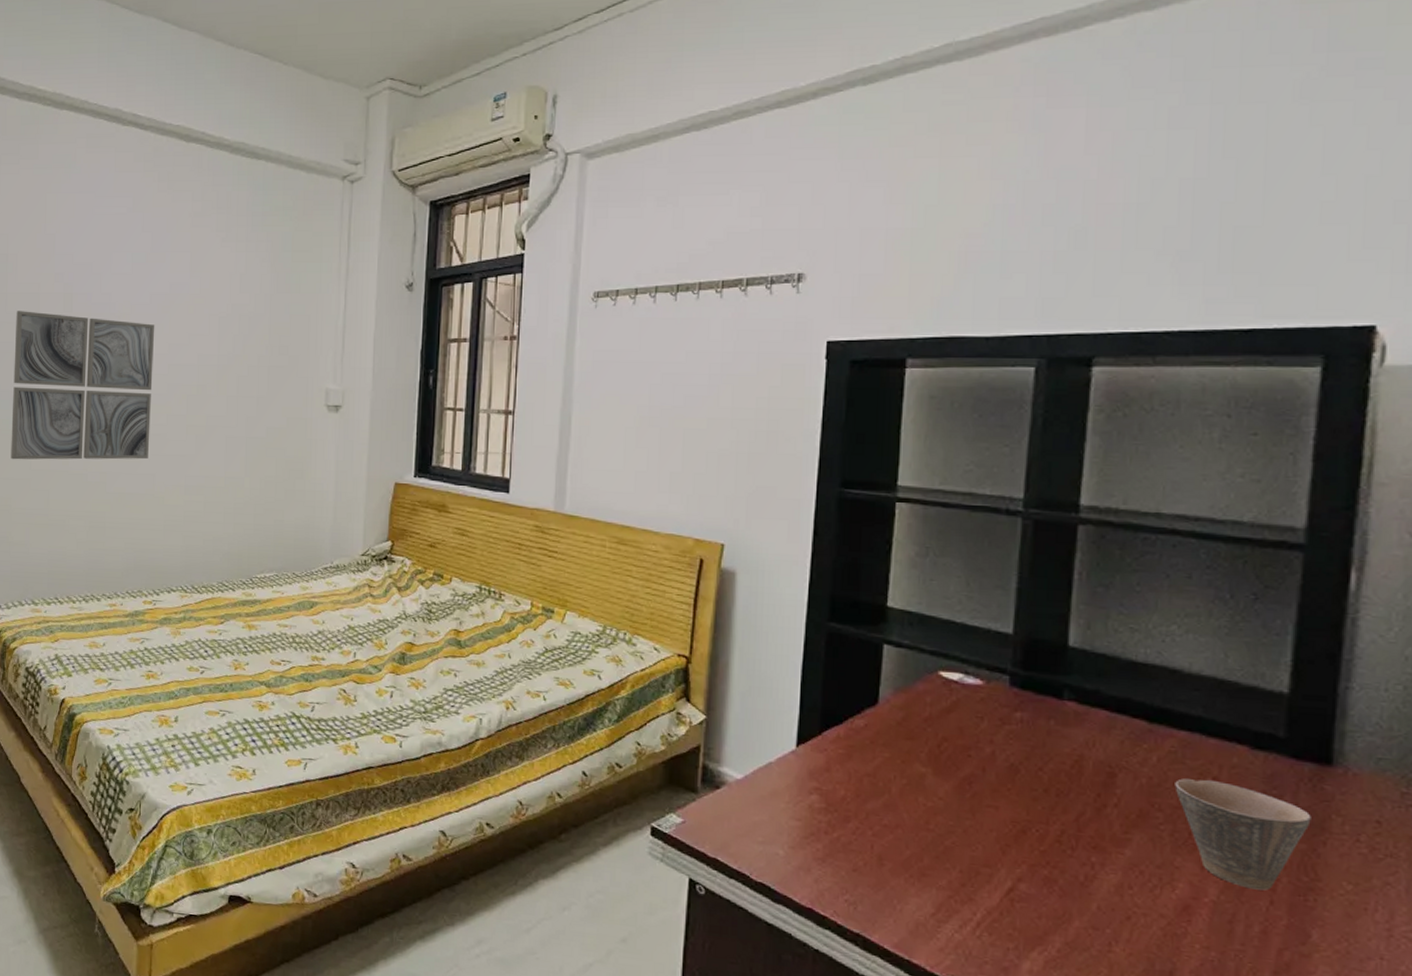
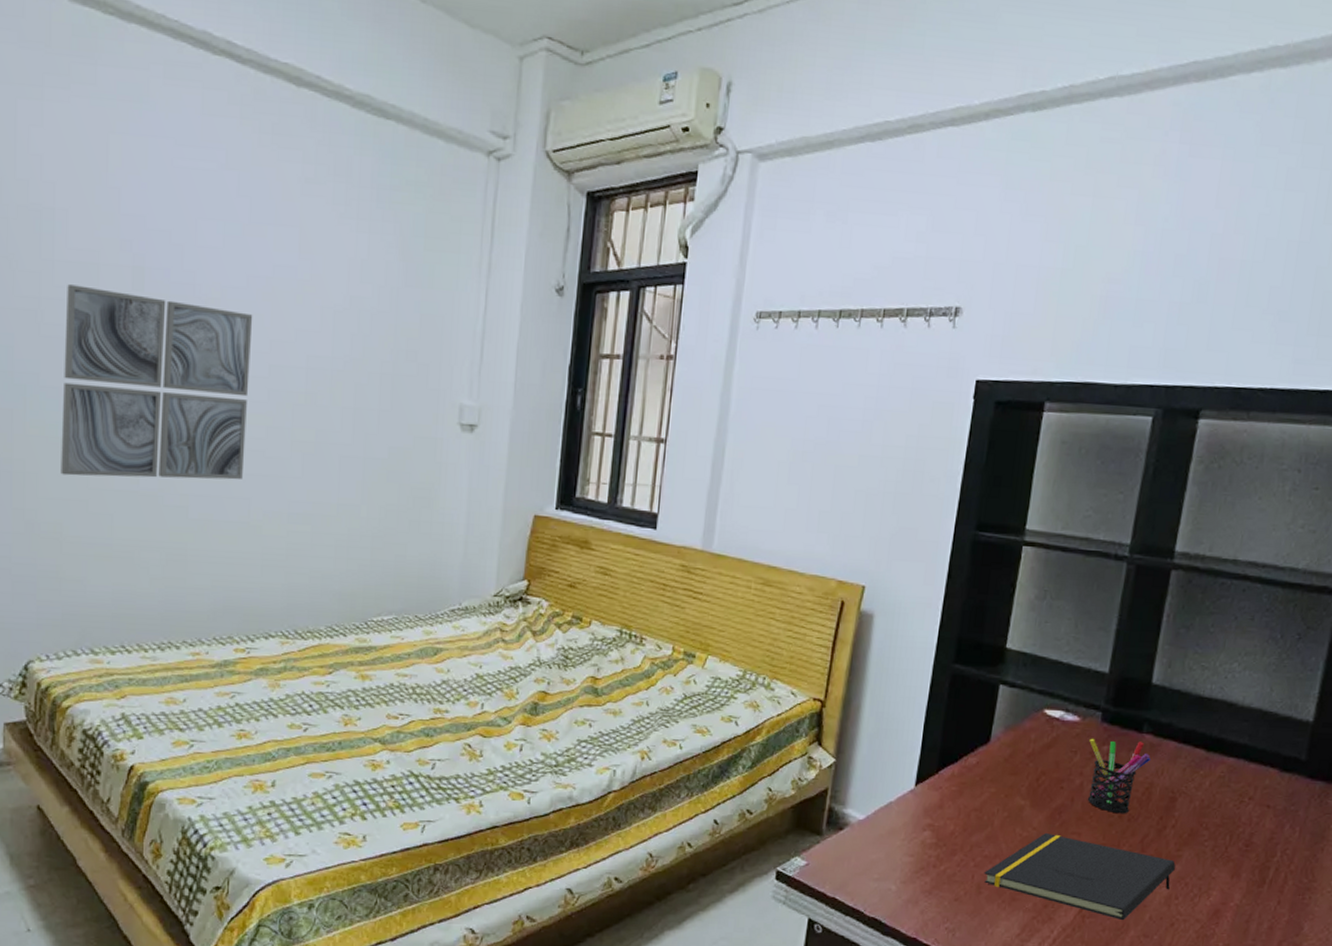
notepad: none [885,803,1124,909] -> present [984,832,1176,921]
pen holder: none [998,703,1076,789] -> present [1087,738,1150,814]
cup: present [1175,778,1311,891] -> none [1220,799,1316,893]

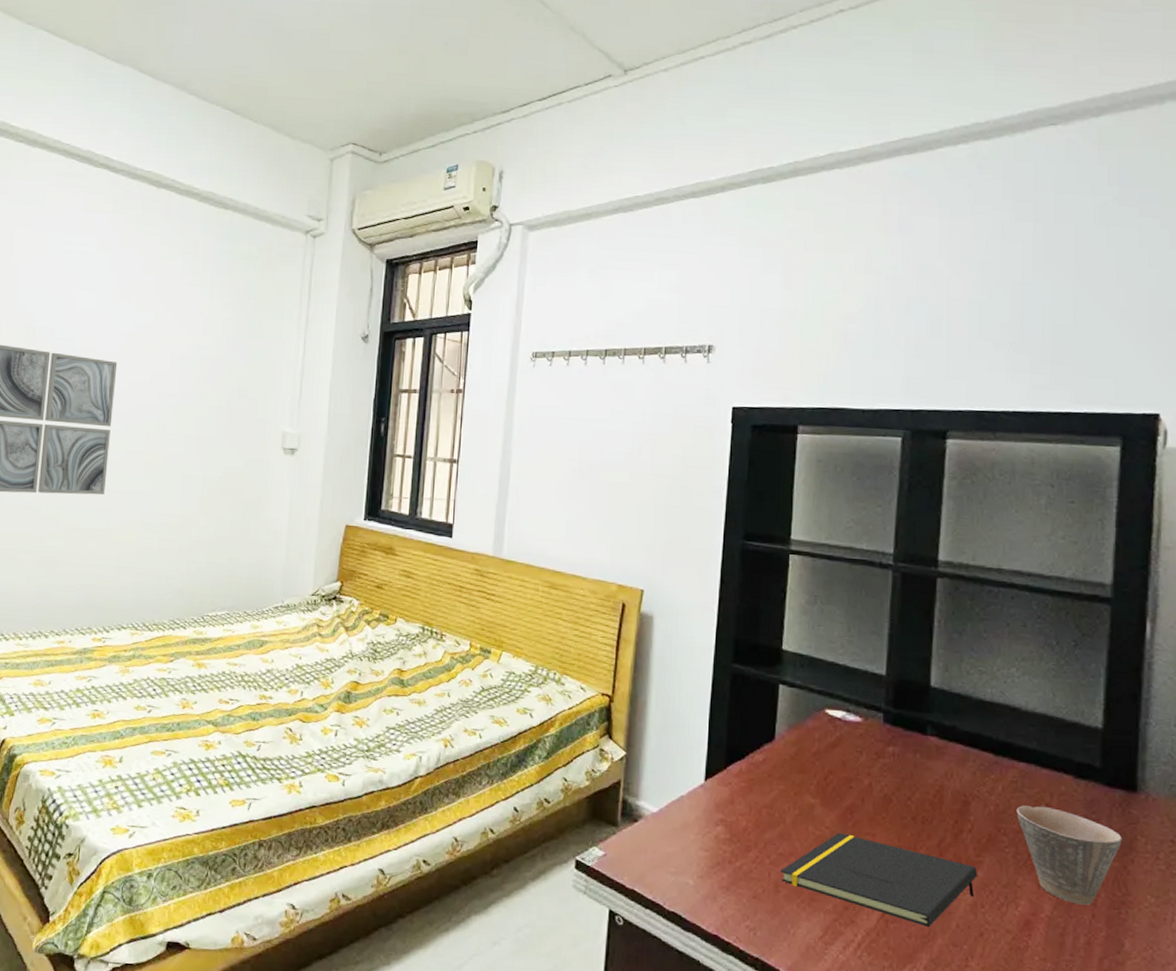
pen holder: present [1087,738,1150,814] -> none [874,739,938,816]
cup: none [1220,799,1316,893] -> present [1016,805,1122,905]

